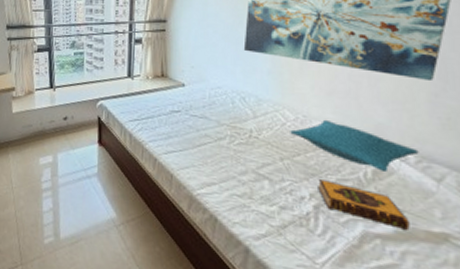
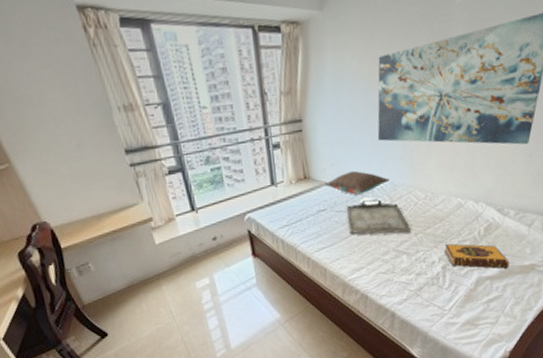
pillow: none [181,76,254,102] -> present [324,170,390,195]
serving tray: none [202,109,277,156] -> present [346,199,412,234]
pillow: present [290,119,419,171] -> none [421,192,517,227]

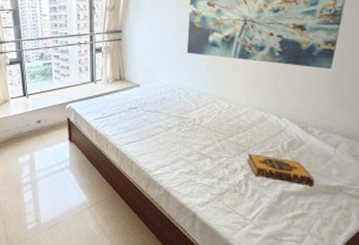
pillow: present [324,170,390,195] -> none [137,77,196,98]
serving tray: present [346,199,412,234] -> none [155,104,215,138]

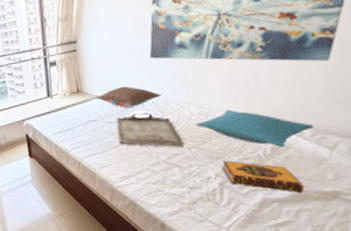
pillow: none [137,77,196,98] -> present [96,86,161,108]
serving tray: none [155,104,215,138] -> present [116,113,185,147]
pillow: none [225,105,322,143] -> present [196,109,314,147]

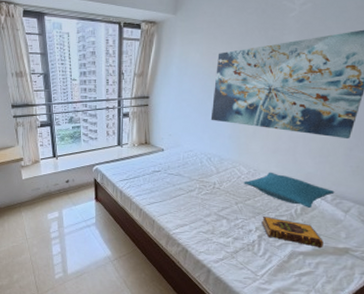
pillow: present [96,86,161,108] -> none [161,142,218,162]
serving tray: present [116,113,185,147] -> none [177,168,233,201]

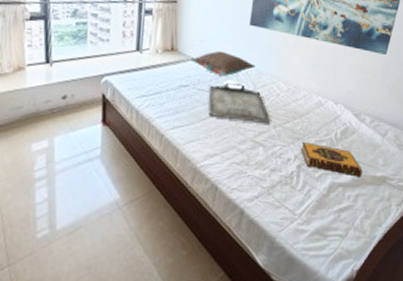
pillow: none [161,142,218,162] -> present [190,50,256,76]
serving tray: none [177,168,233,201] -> present [208,83,271,124]
pillow: present [244,172,335,208] -> none [283,89,373,131]

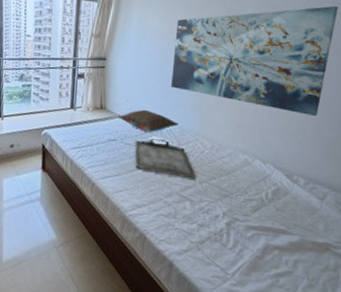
hardback book: present [301,142,362,178] -> none [230,200,300,243]

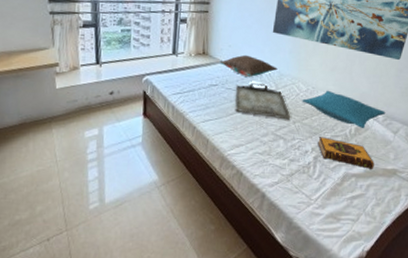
pillow: none [208,147,307,192] -> present [302,90,386,128]
hardback book: none [230,200,300,243] -> present [318,137,374,170]

